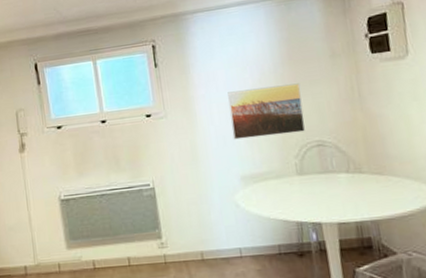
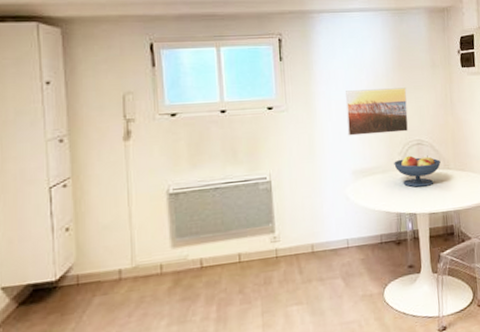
fruit bowl: none [289,158,350,194] -> present [394,155,441,187]

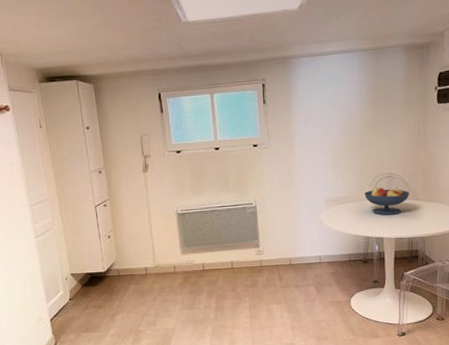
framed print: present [346,87,409,136] -> none [321,125,380,169]

